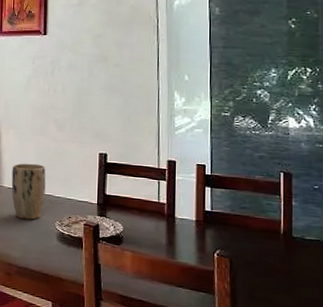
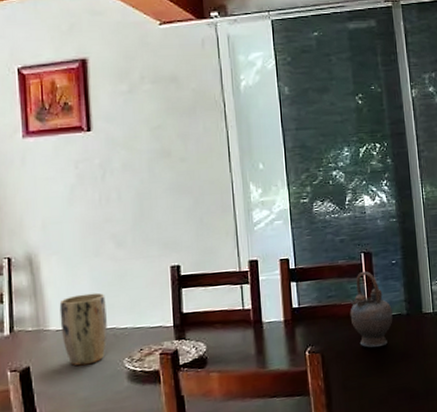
teapot: none [263,190,310,268] -> present [349,271,393,348]

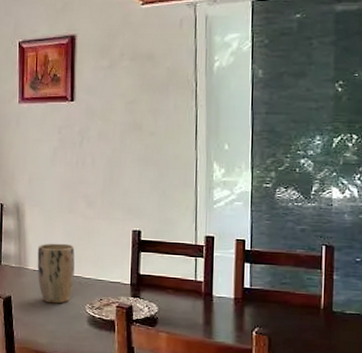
teapot: present [349,271,393,348] -> none [303,264,350,343]

